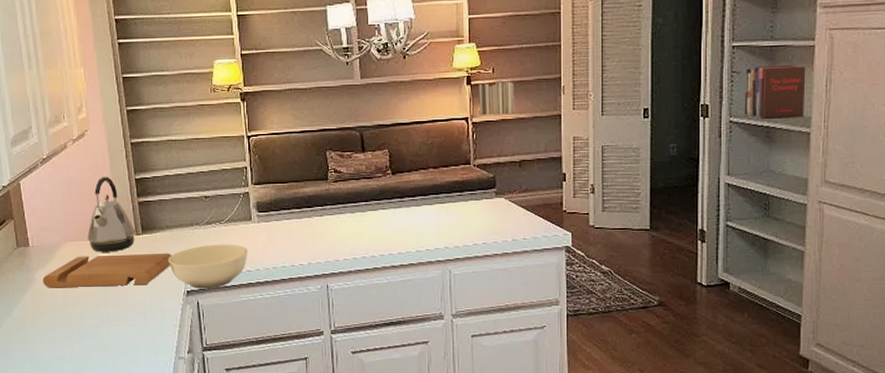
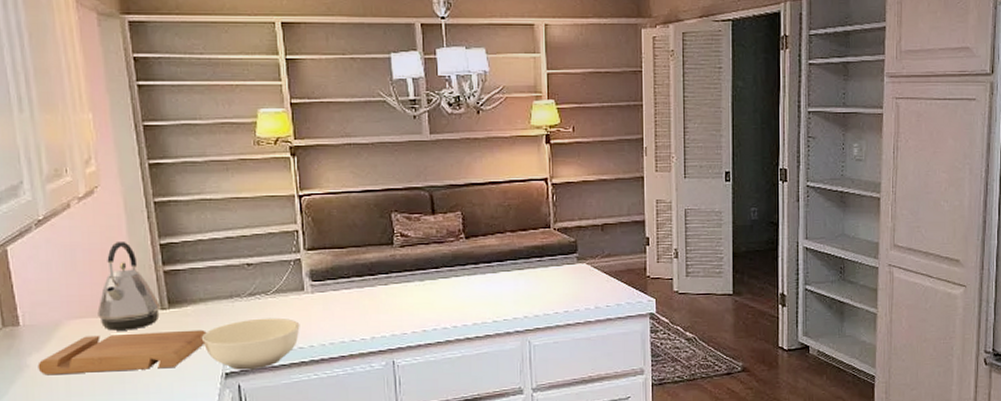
books: present [478,80,514,116] -> none [558,139,596,176]
books: present [744,65,806,119] -> none [820,132,876,184]

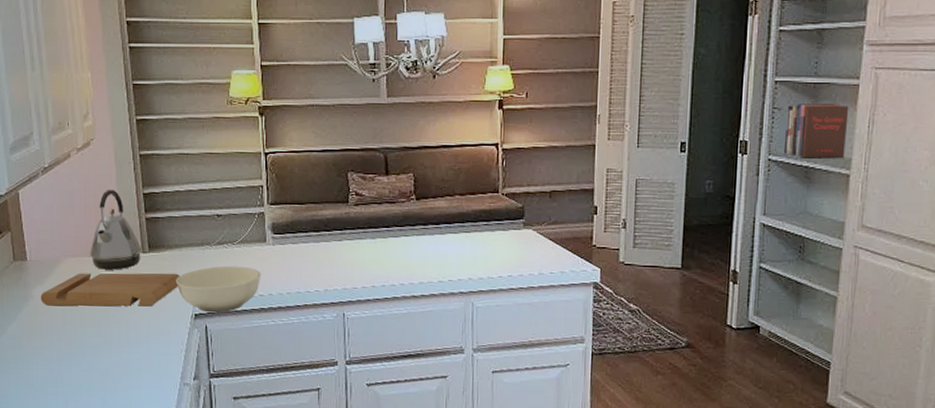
books: none [820,132,876,184] -> present [783,103,849,159]

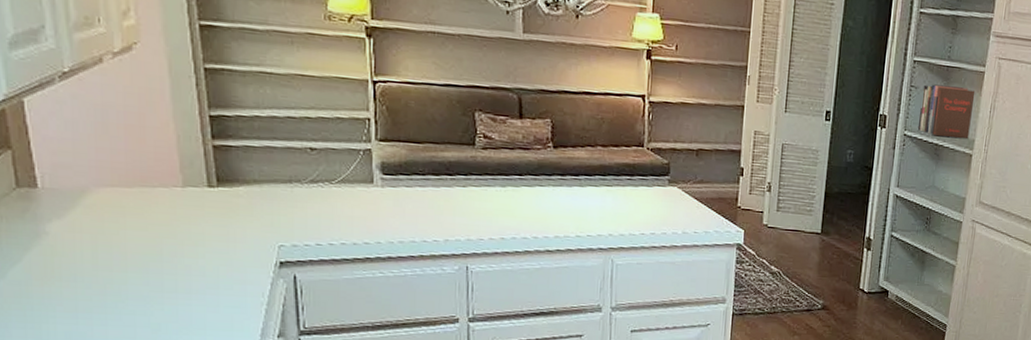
cutting board: present [40,272,180,307] -> none [59,207,260,251]
kettle: present [90,190,142,270] -> none [133,107,208,206]
bowl: present [175,265,261,313] -> none [253,207,367,262]

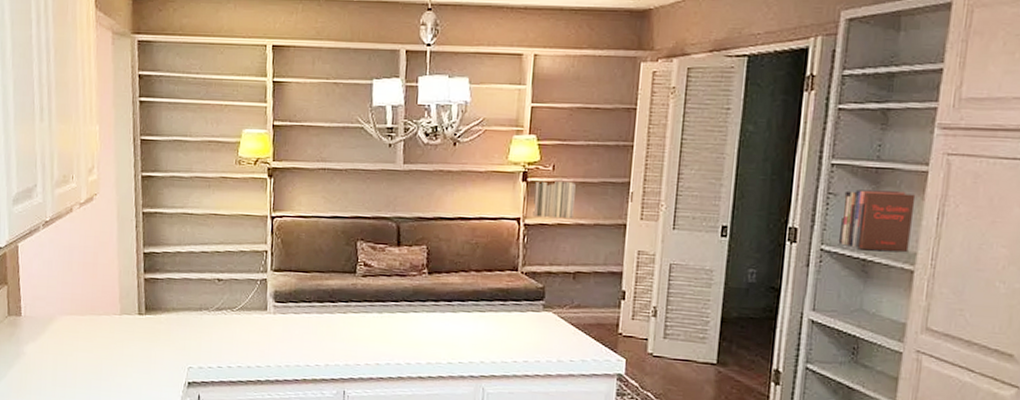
books: none [657,58,698,99] -> present [533,179,576,220]

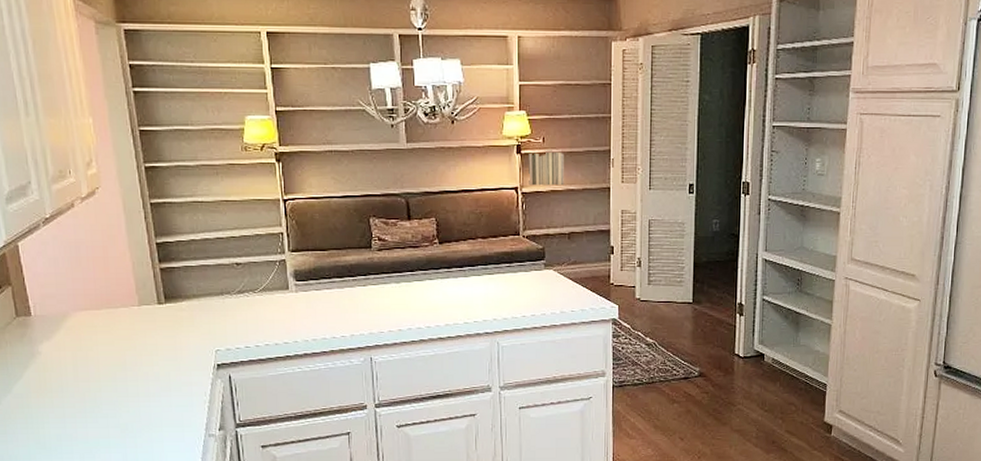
books: present [838,189,916,252] -> none [781,147,838,198]

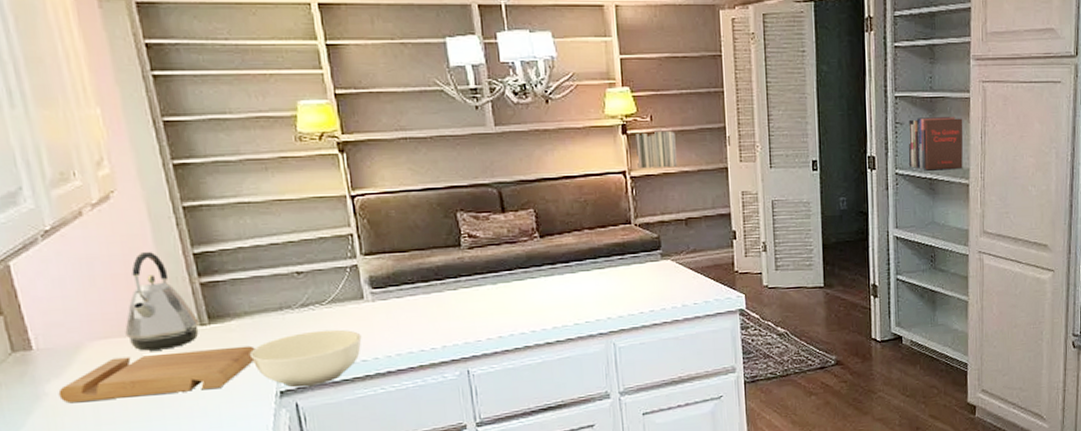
cutting board: none [48,323,200,362] -> present [58,345,255,404]
kettle: none [101,240,158,323] -> present [125,252,200,351]
bowl: none [195,314,285,362] -> present [249,329,362,388]
books: none [781,147,838,198] -> present [908,117,963,171]

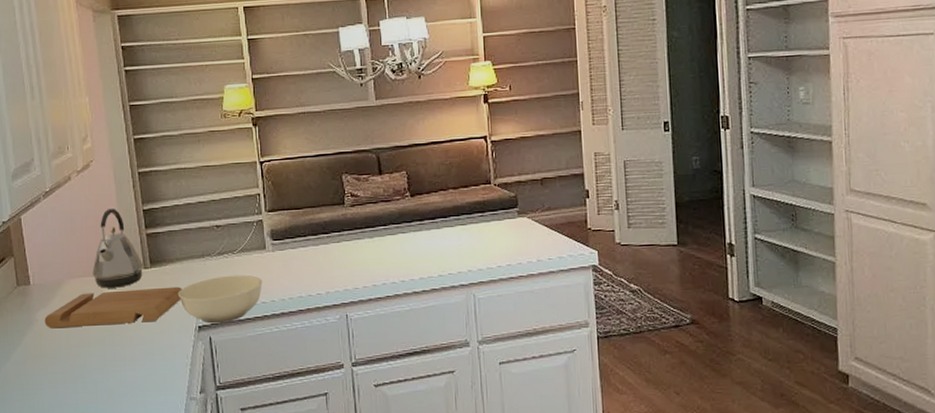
books: present [635,129,677,169] -> none [496,97,533,134]
books: present [908,117,963,171] -> none [763,74,824,129]

